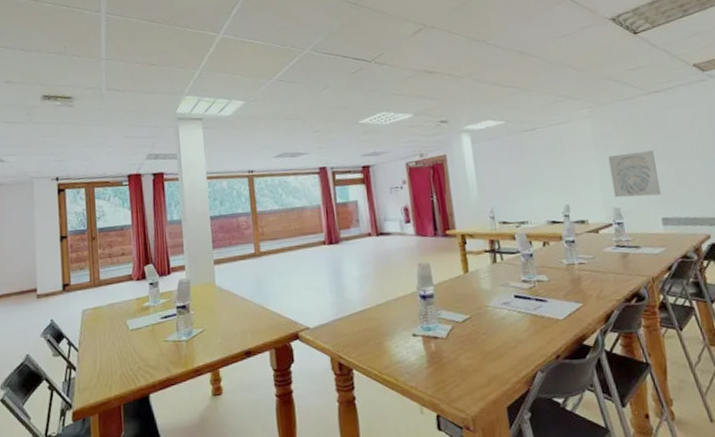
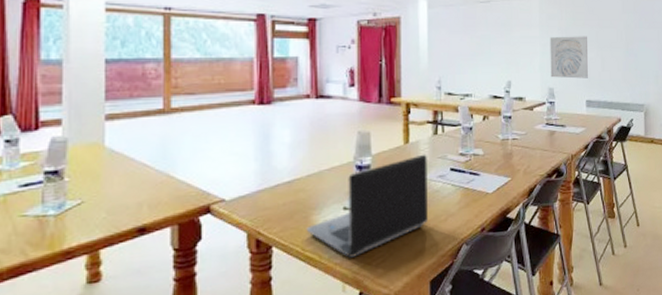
laptop computer: none [380,282,497,382] -> present [306,154,428,258]

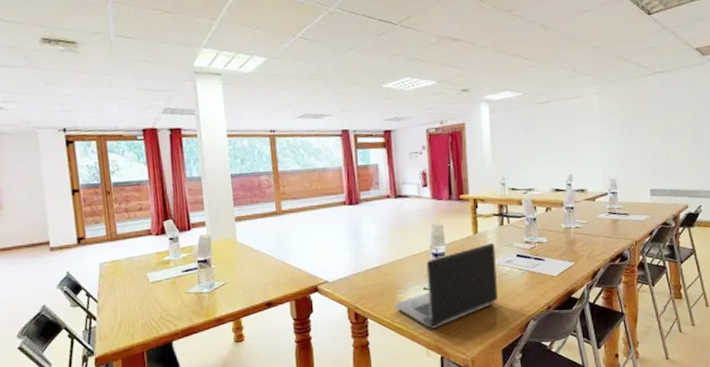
wall art: present [550,36,588,79] -> none [611,127,652,170]

